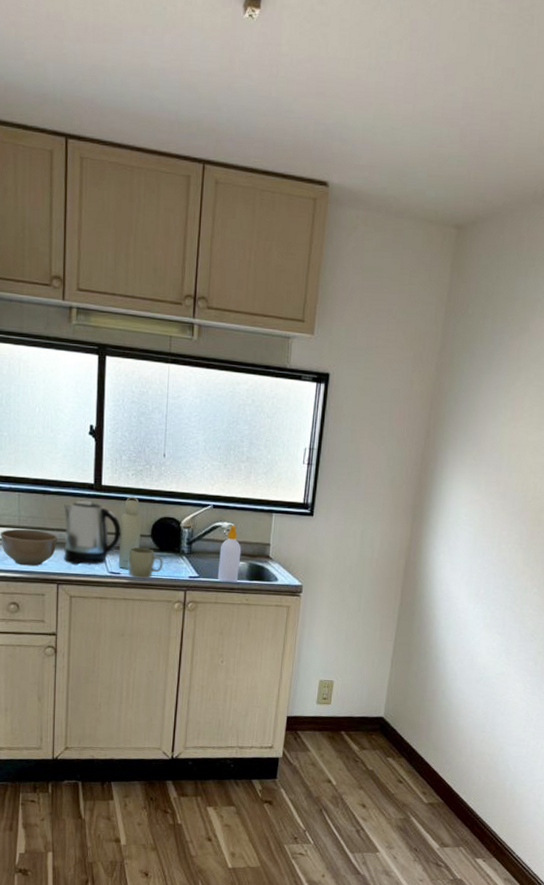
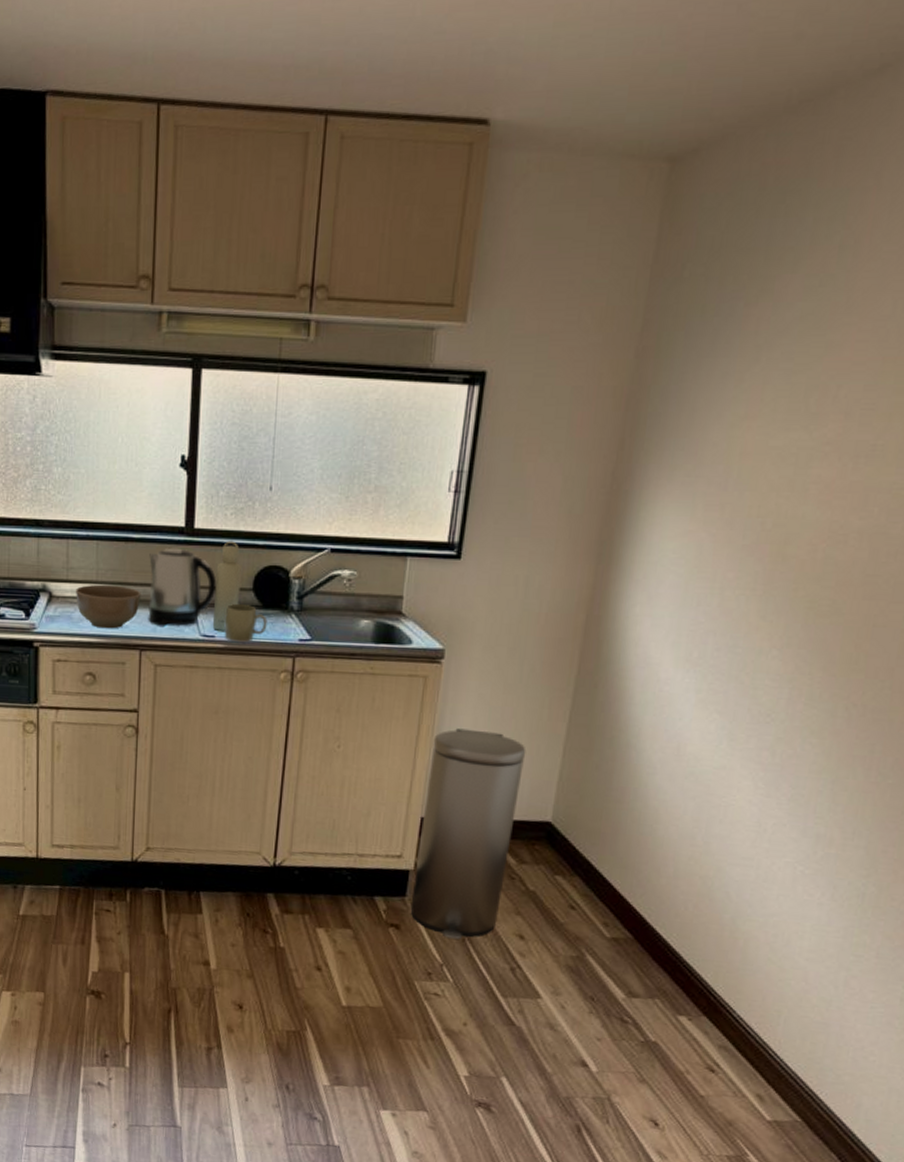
soap bottle: present [217,526,242,584] -> none [334,574,366,648]
pedal bin: none [280,647,365,811] -> present [410,728,526,941]

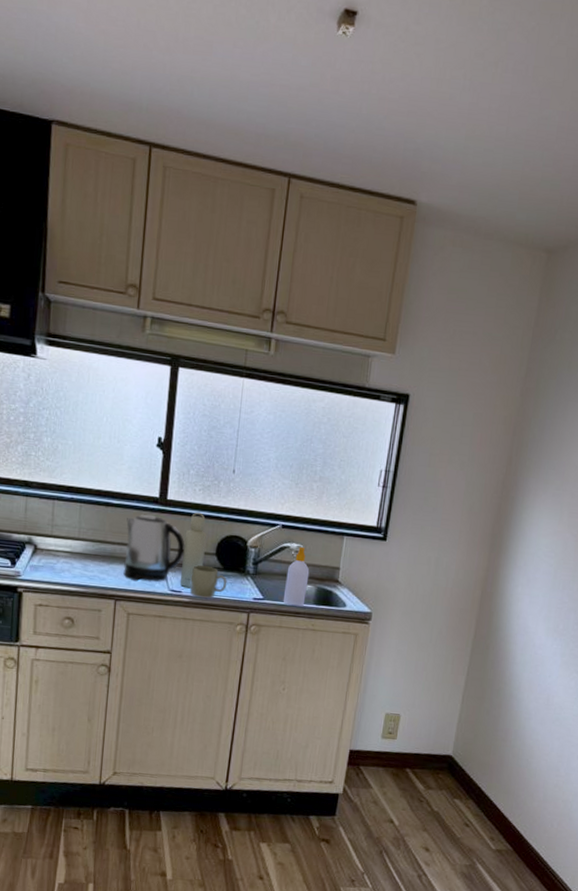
bowl: present [75,584,141,629] -> none [58,541,118,580]
soap bottle: none [334,574,366,648] -> present [283,547,310,607]
pedal bin: present [410,728,526,941] -> none [339,677,434,853]

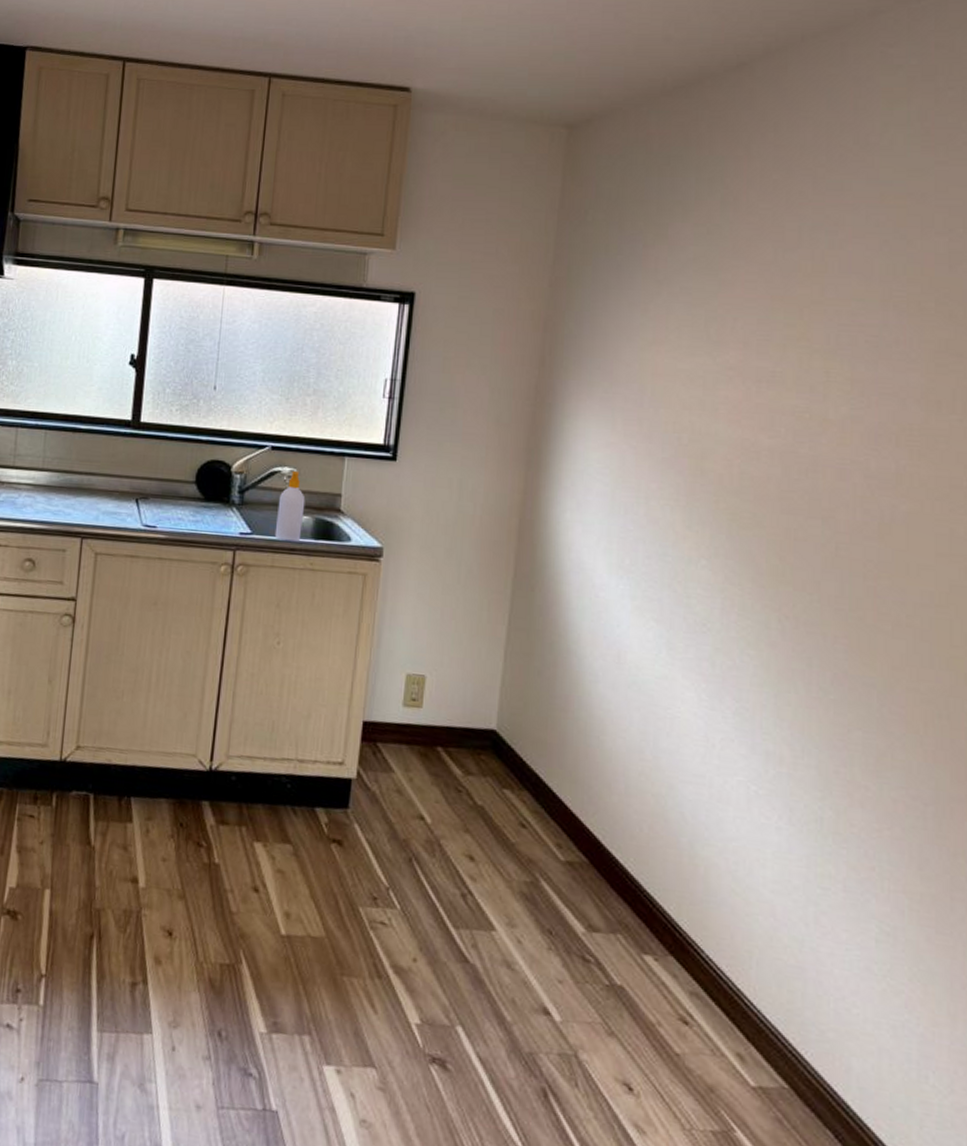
kettle: present [123,514,185,582] -> none [91,439,161,517]
bottle: present [179,512,207,588] -> none [154,435,185,522]
mug: present [189,565,227,599] -> none [165,496,209,535]

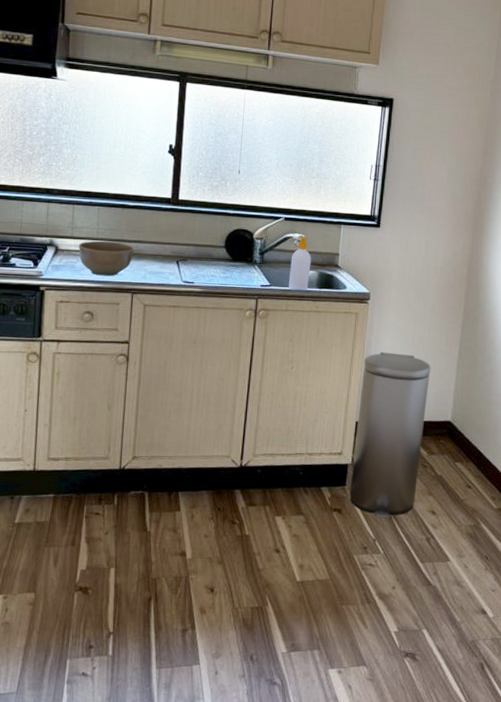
bowl: none [20,471,86,516] -> present [78,240,134,276]
pedal bin: none [353,628,468,860] -> present [349,352,431,519]

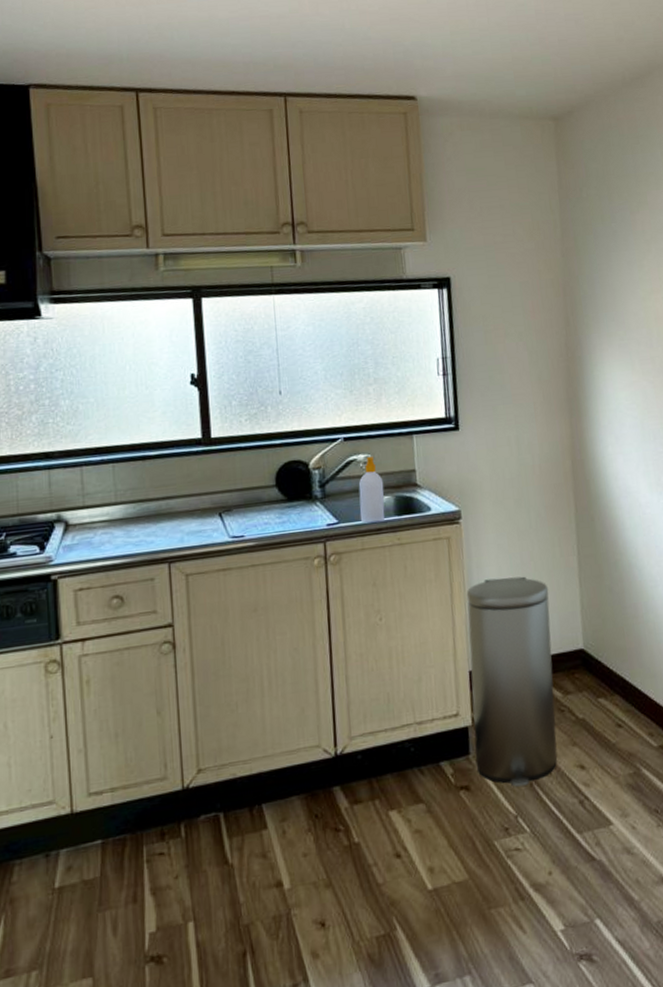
bowl: present [78,240,134,276] -> none [93,503,164,549]

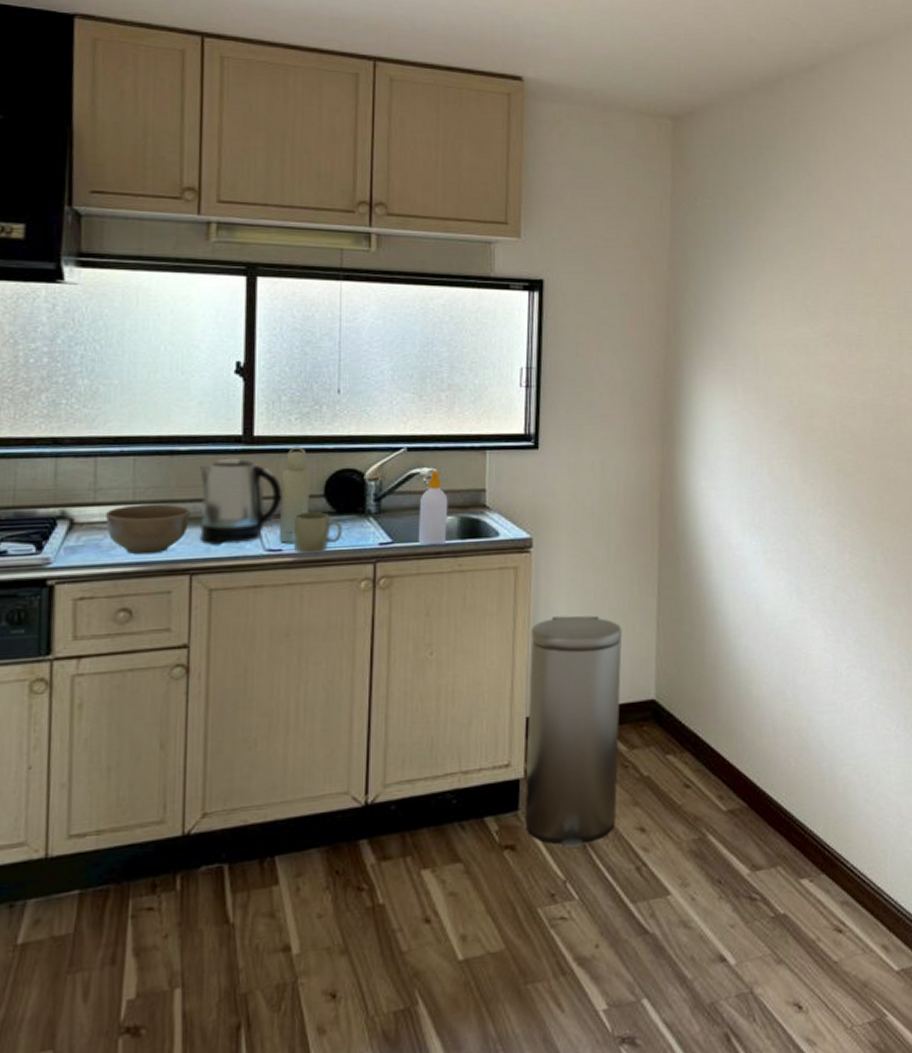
bowl: none [93,503,164,549] -> present [104,503,191,555]
kettle: none [168,458,240,535] -> present [200,457,282,545]
bottle: none [237,444,264,530] -> present [278,446,310,543]
mug: none [251,500,295,539] -> present [293,512,343,554]

